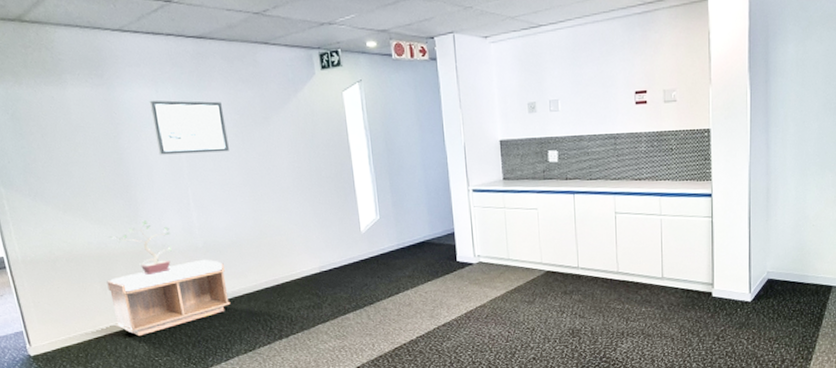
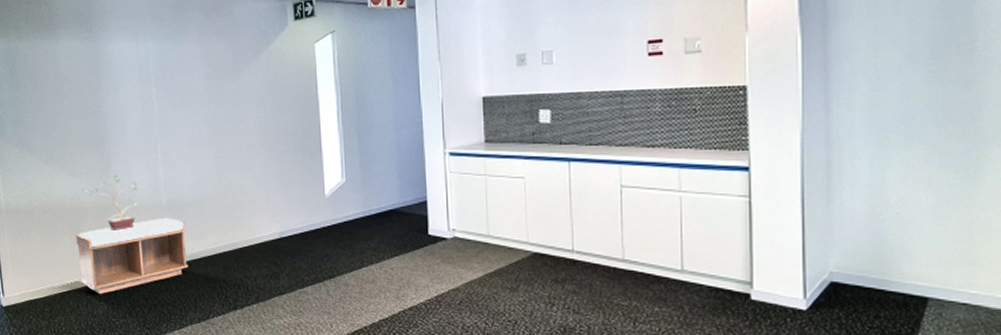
wall art: present [149,100,229,155] -> none [129,53,199,108]

